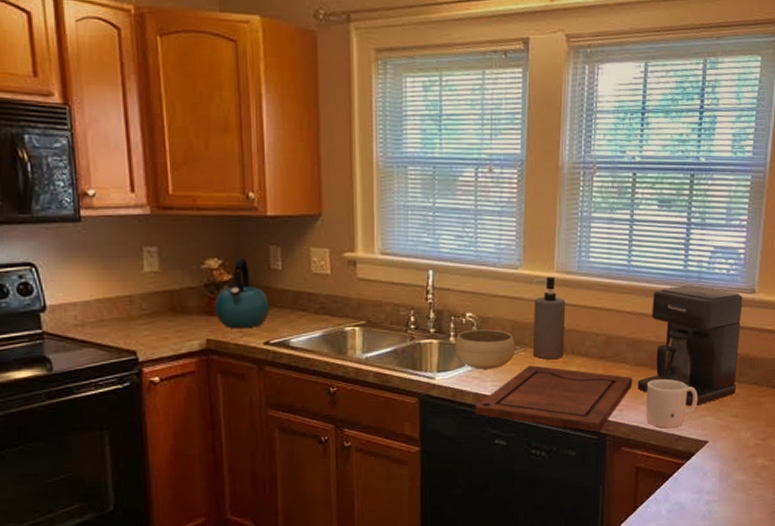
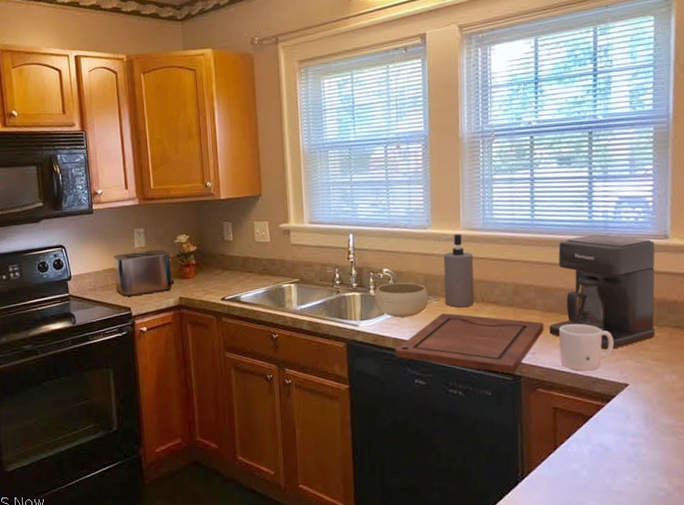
toaster: none [110,276,201,338] -> present [112,249,175,298]
kettle: present [214,258,269,329] -> none [184,233,225,289]

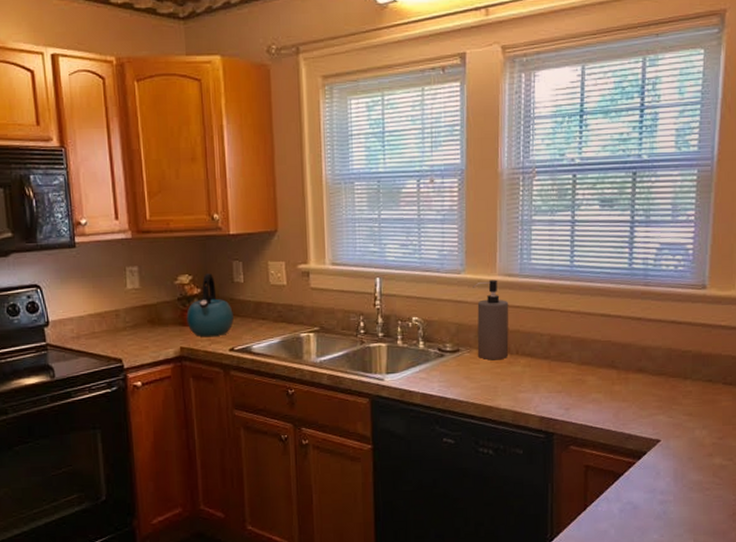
toaster: present [112,249,175,298] -> none [100,291,175,347]
kettle: none [184,233,225,289] -> present [186,273,234,337]
bowl: present [374,282,429,318] -> none [401,332,461,371]
cutting board: present [395,313,544,374] -> none [423,366,579,431]
coffee maker: present [549,234,655,350] -> none [584,283,693,405]
mug: present [558,323,614,371] -> none [593,377,648,427]

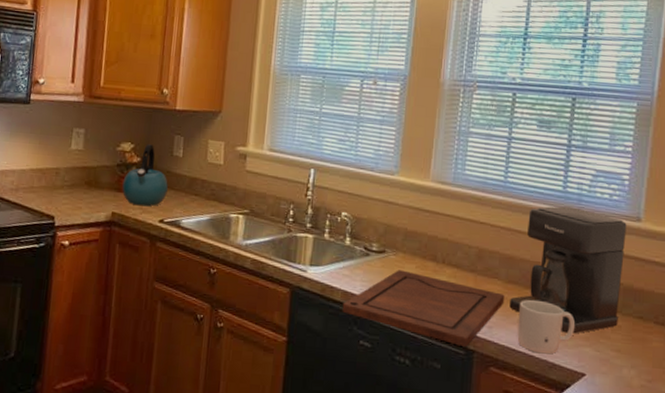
cutting board: none [423,366,579,431] -> present [342,270,505,348]
soap dispenser: present [473,279,509,360] -> none [403,185,440,267]
coffee maker: none [584,283,693,405] -> present [509,206,627,334]
mug: none [593,377,648,427] -> present [517,299,576,354]

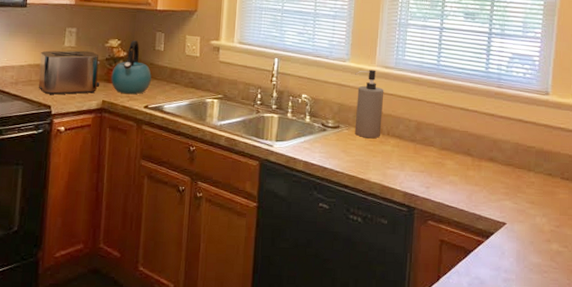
toaster: none [40,153,110,205] -> present [38,50,100,96]
cutting board: present [342,270,505,348] -> none [304,142,439,206]
soap dispenser: none [403,185,440,267] -> present [354,69,384,139]
coffee maker: present [509,206,627,334] -> none [443,84,538,190]
mug: present [517,299,576,354] -> none [450,163,497,208]

